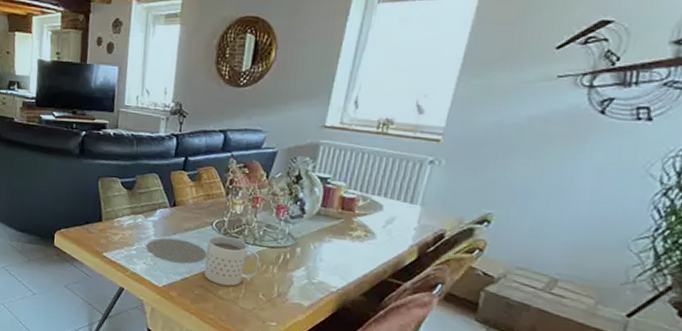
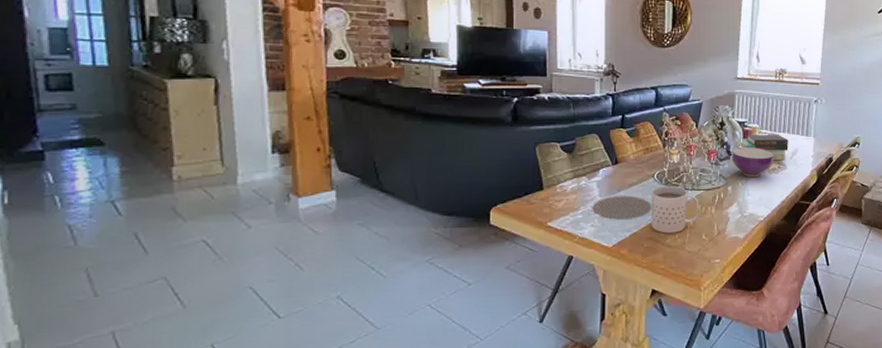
bowl: none [305,206,362,243] -> present [731,147,775,178]
books: none [314,193,384,229] -> present [737,135,789,161]

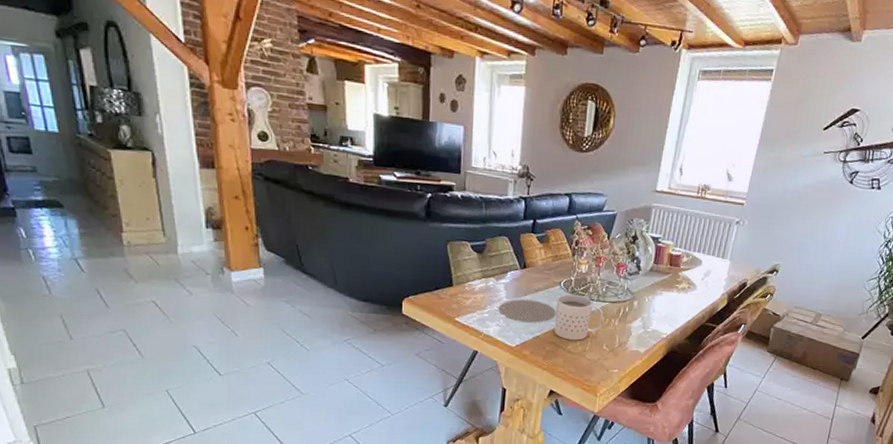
bowl: present [731,147,775,178] -> none [641,264,686,295]
books: present [737,135,789,161] -> none [648,252,702,281]

